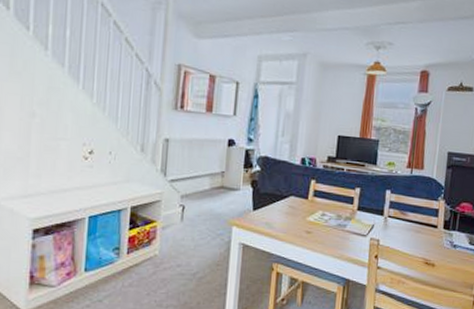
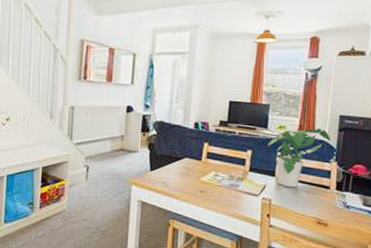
potted plant: none [376,164,439,228] -> present [267,128,331,188]

